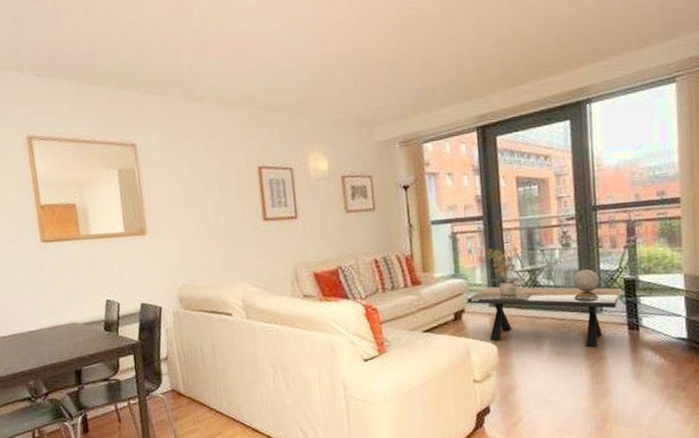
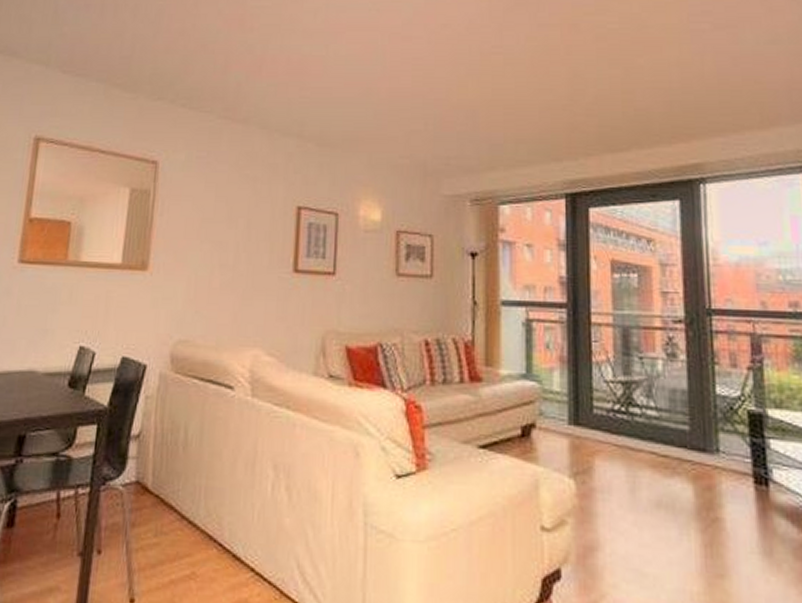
coffee table: present [467,286,622,348] -> none [539,397,745,504]
potted plant: present [485,246,526,296] -> none [567,346,618,414]
decorative sphere: present [573,269,600,292] -> none [680,390,715,422]

